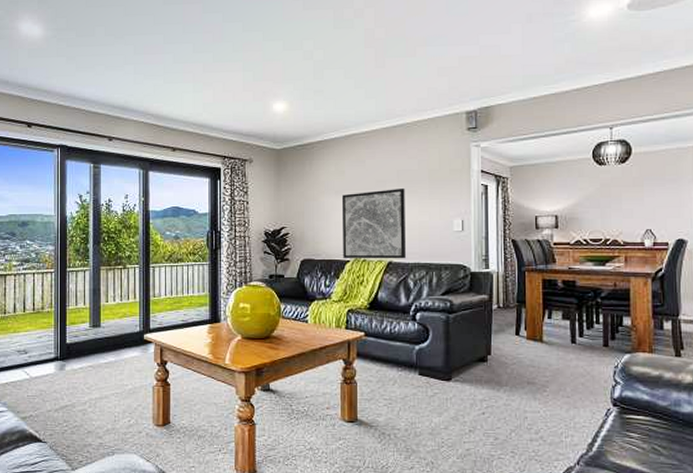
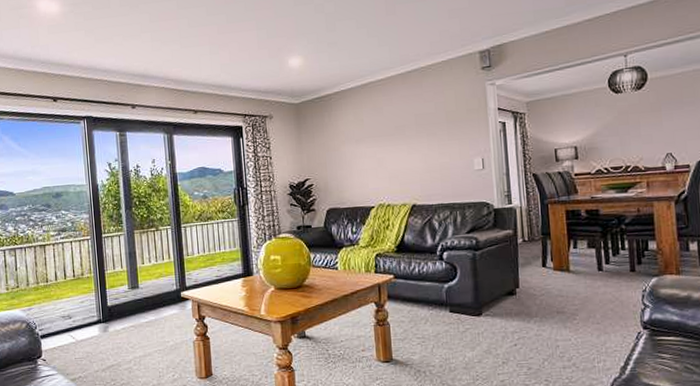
wall art: present [341,187,406,259] -> none [362,131,429,205]

